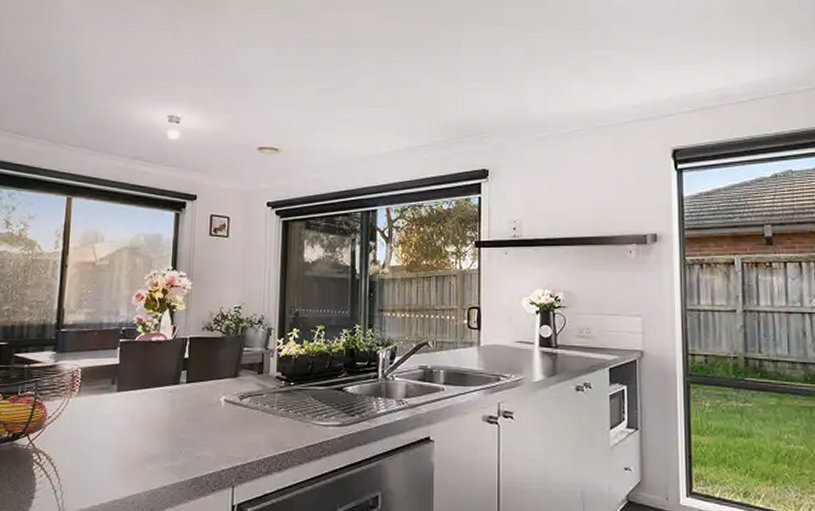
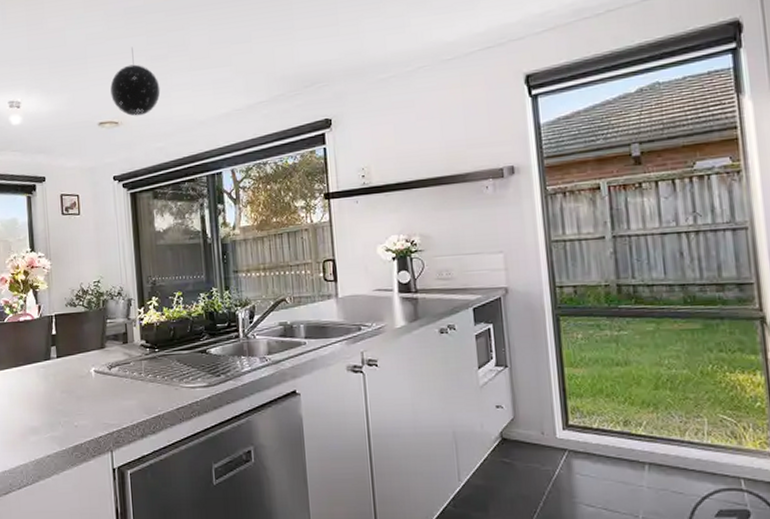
pendant light: none [274,78,324,145] -> present [110,48,161,116]

